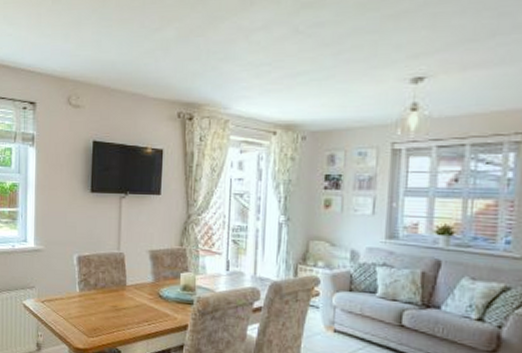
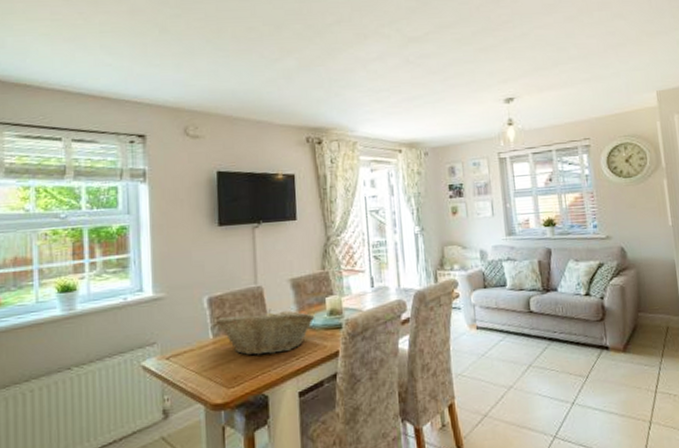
fruit basket: none [83,274,169,316] -> present [216,309,315,356]

